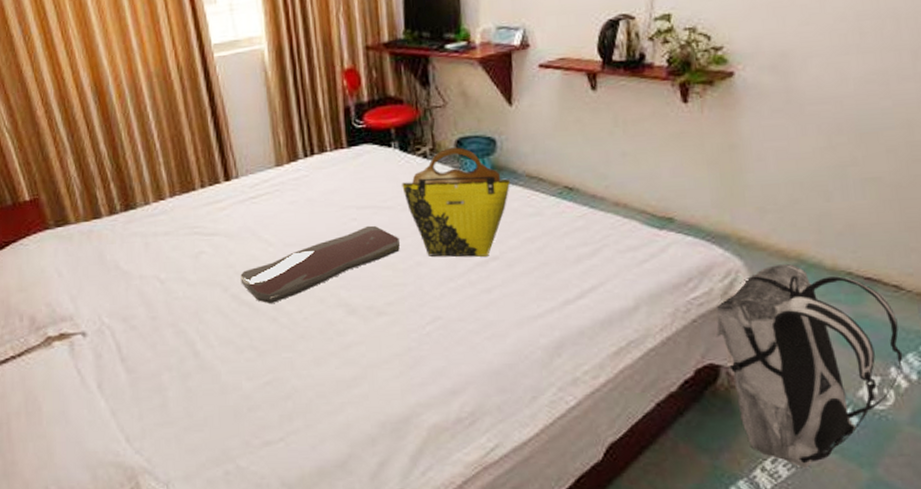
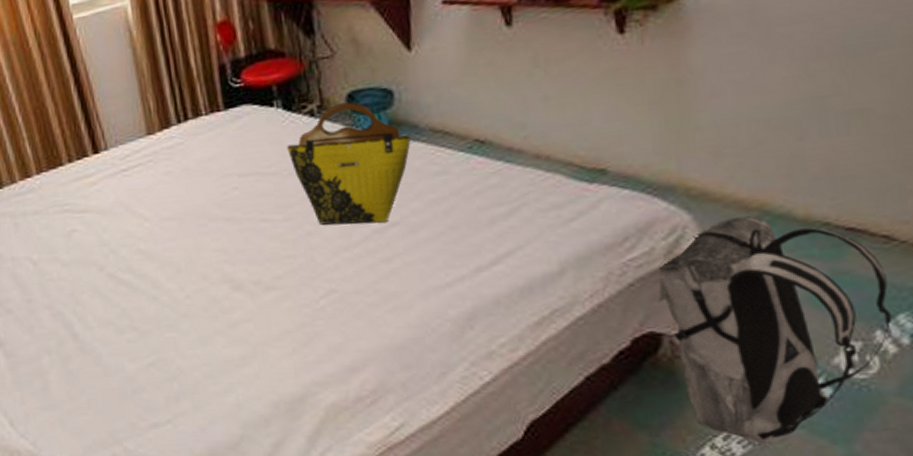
serving tray: present [240,225,400,304] -> none [116,194,288,283]

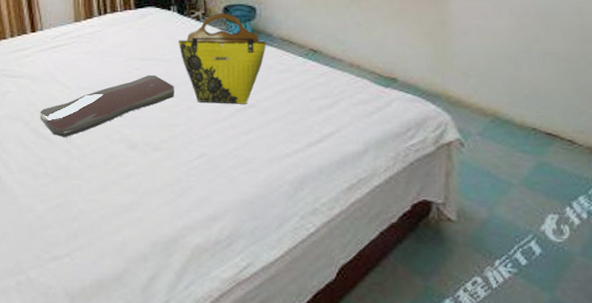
serving tray: none [116,194,288,283] -> present [40,74,174,138]
backpack: present [657,215,893,446] -> none [429,119,576,290]

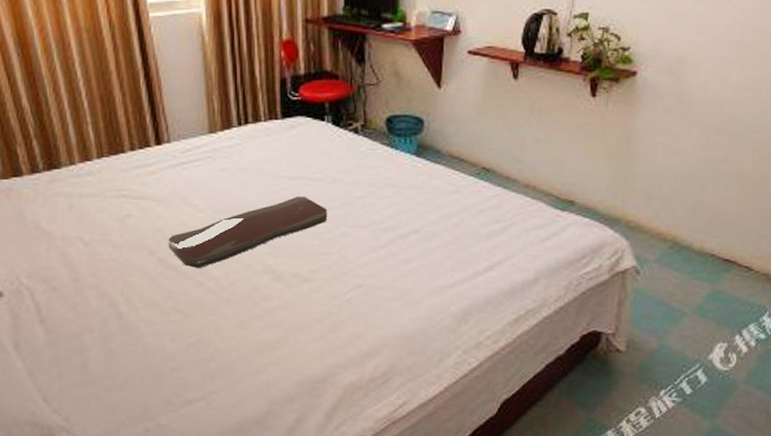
tote bag: present [178,13,267,104] -> none [332,125,435,230]

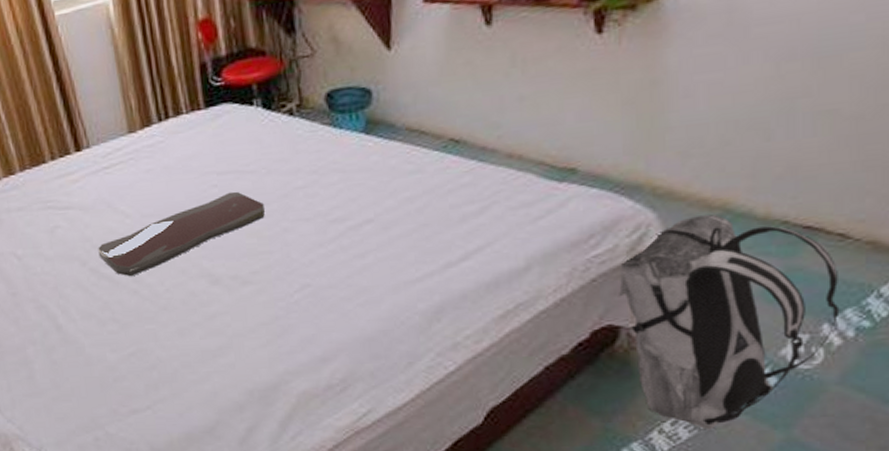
backpack: none [600,245,746,420] -> present [617,213,840,430]

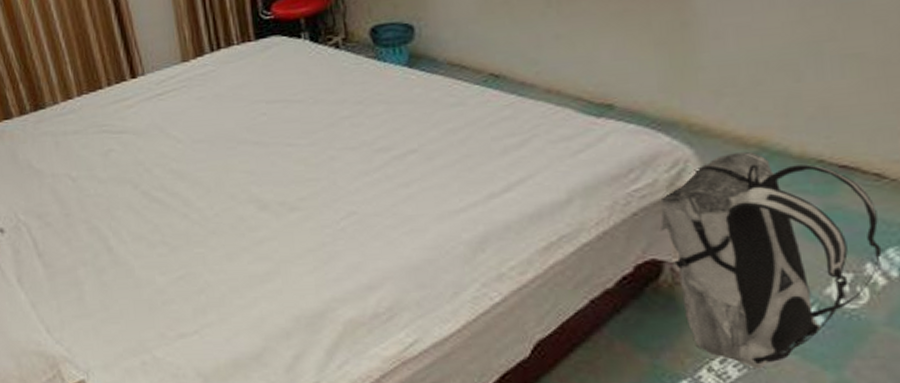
serving tray: present [98,191,265,277] -> none [150,119,312,201]

